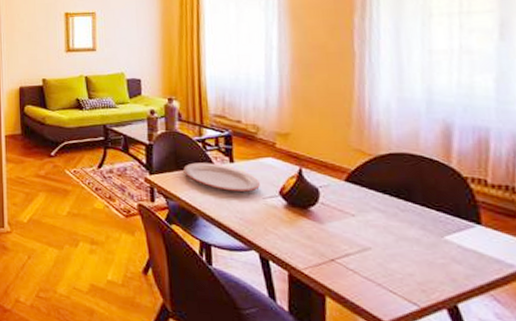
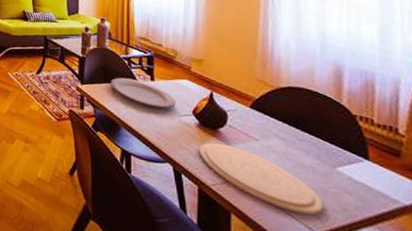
plate: none [287,223,430,290] -> present [198,142,324,216]

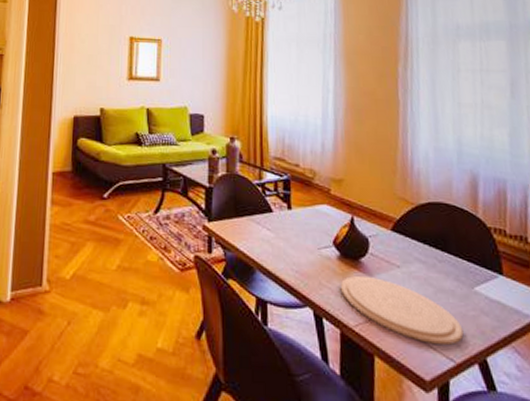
plate: present [110,77,176,109] -> none [242,209,315,241]

